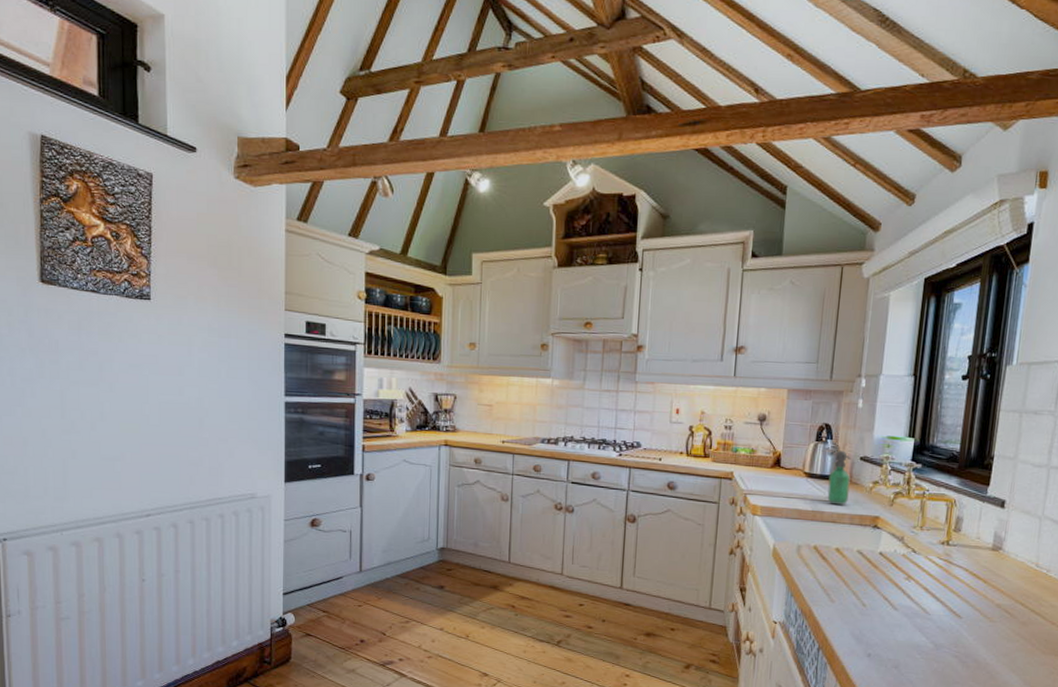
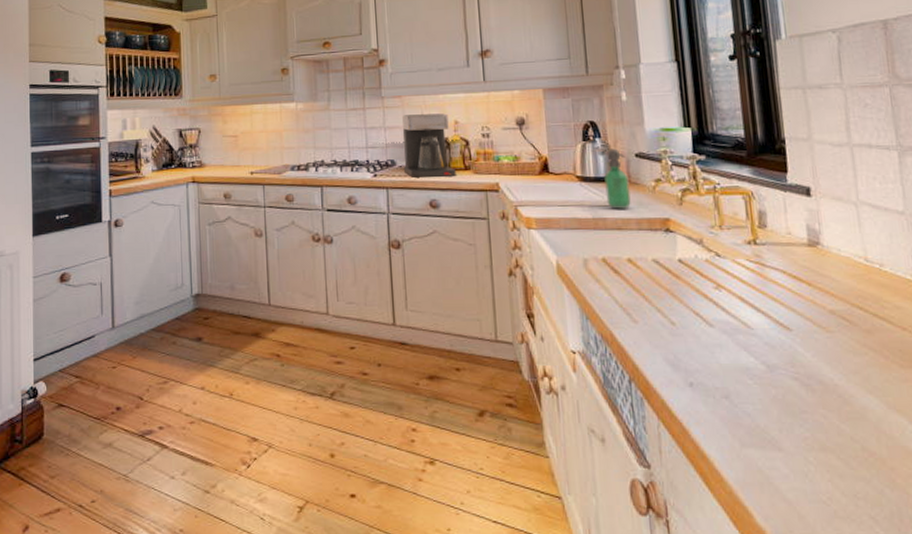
coffee maker: none [648,401,696,463] -> present [402,113,456,179]

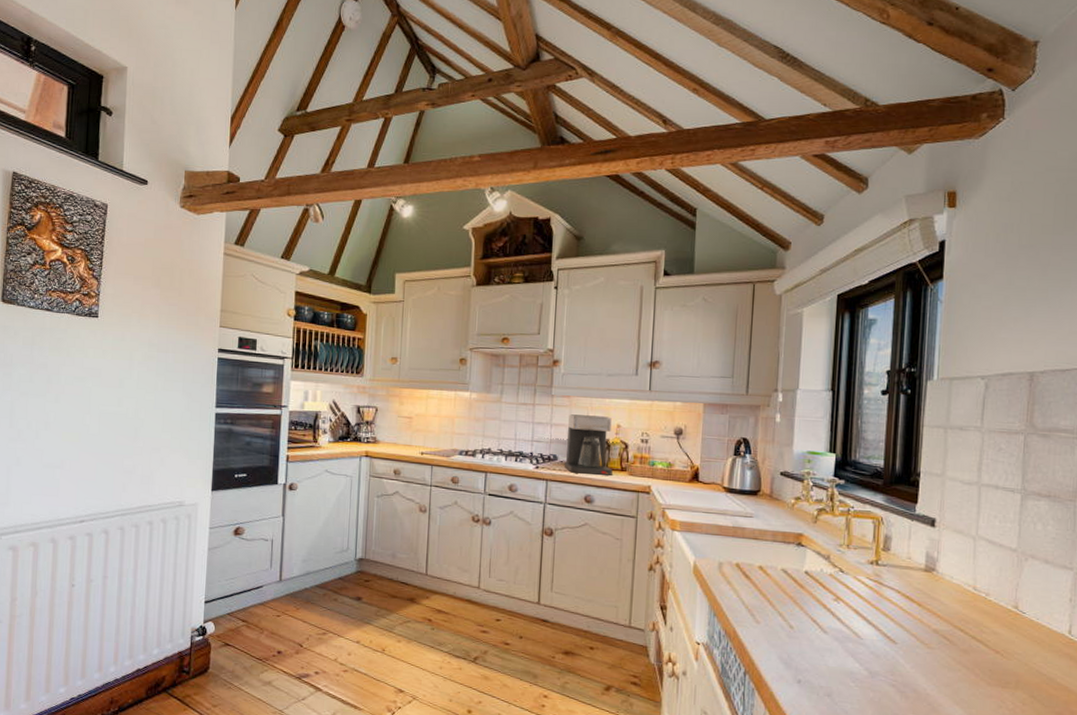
soap dispenser: present [604,148,631,209] -> none [748,465,771,521]

